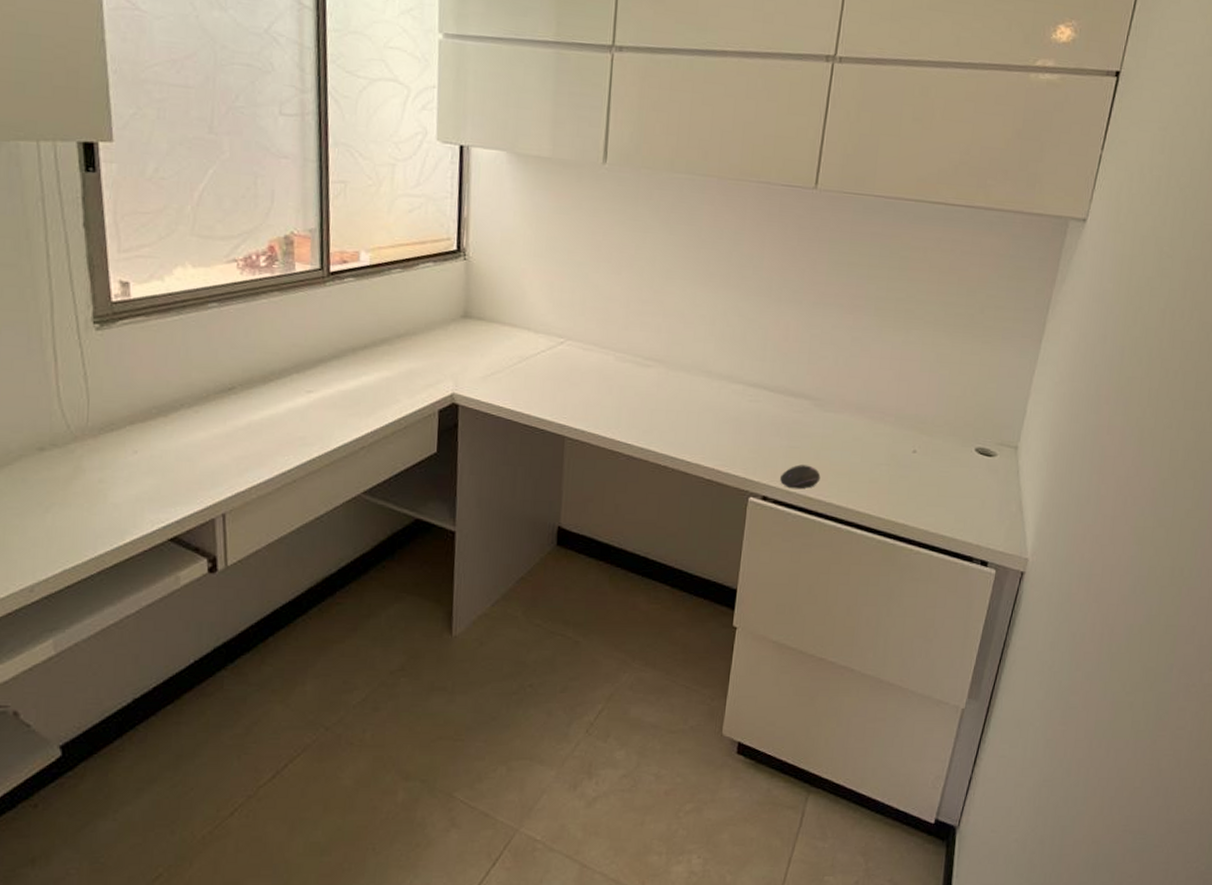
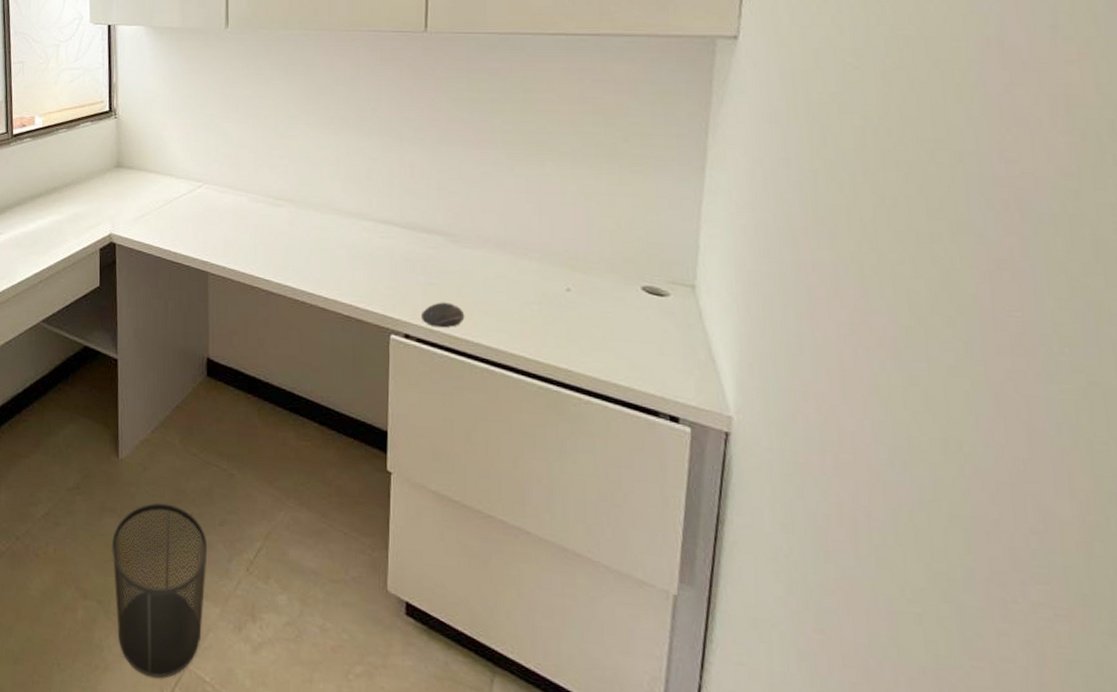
waste bin: none [440,676,547,845] -> present [112,503,208,679]

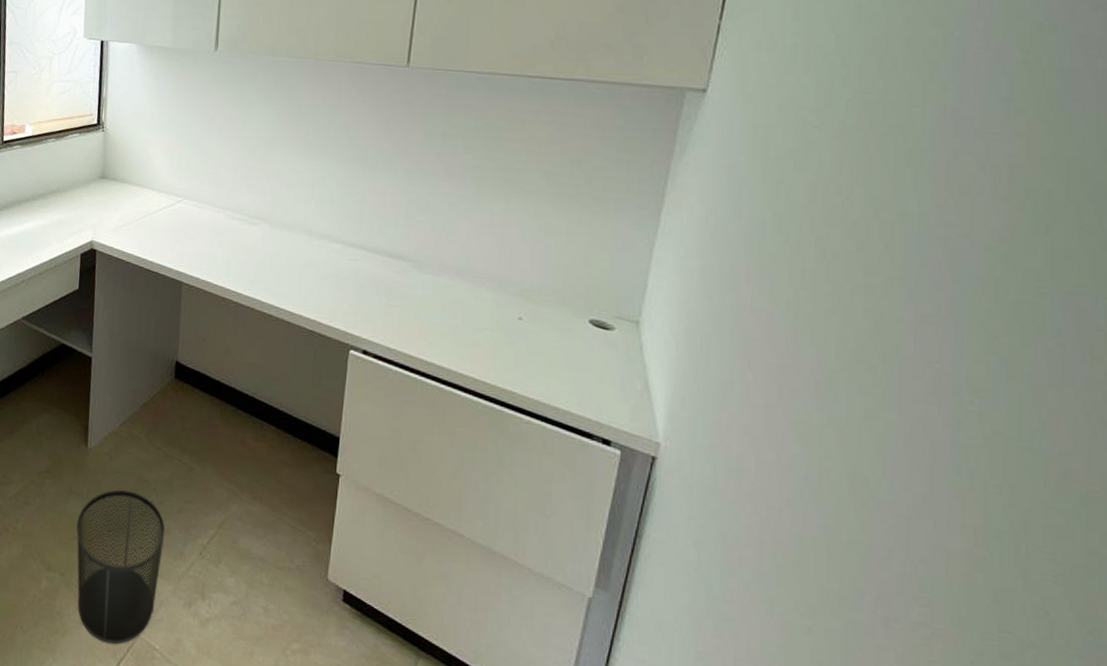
computer mouse: present [422,302,465,328] -> none [380,323,421,347]

